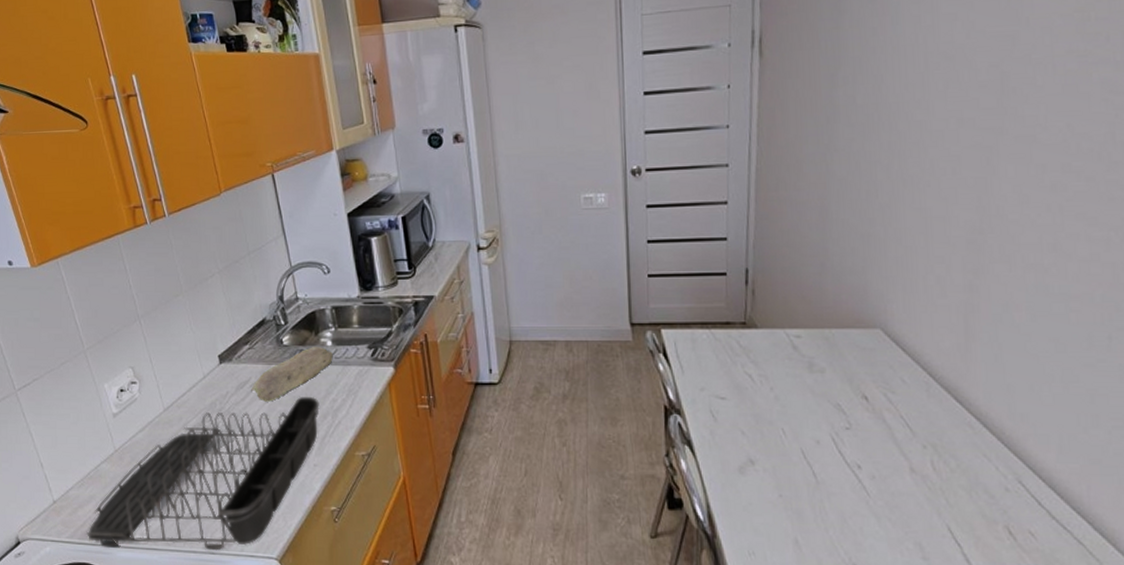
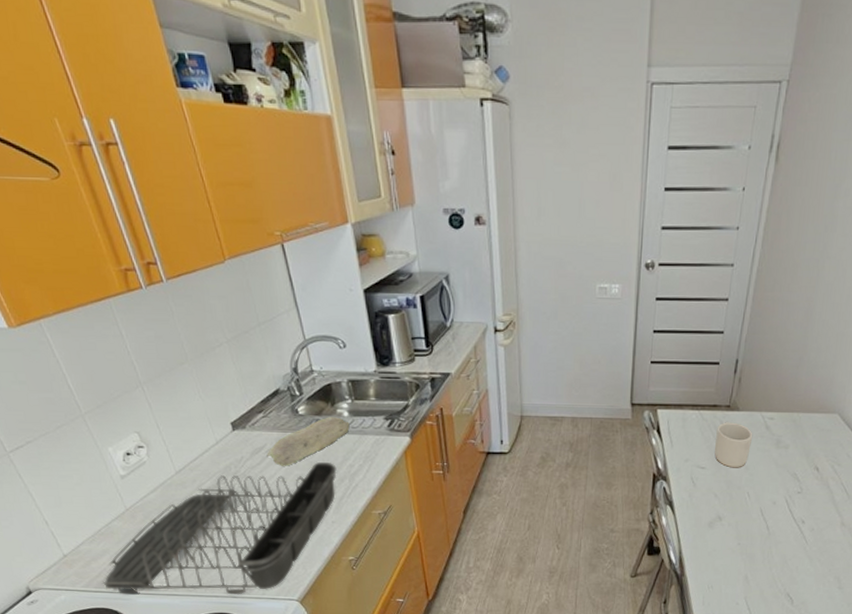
mug: none [733,341,779,398] -> present [714,421,753,468]

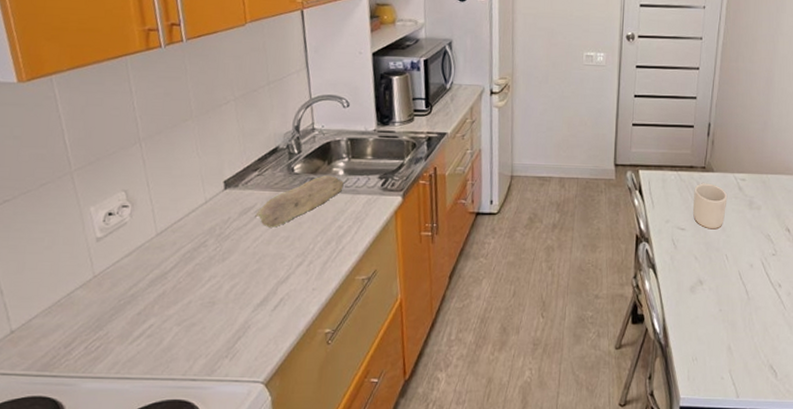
dish rack: present [103,462,337,595] -> none [47,223,325,379]

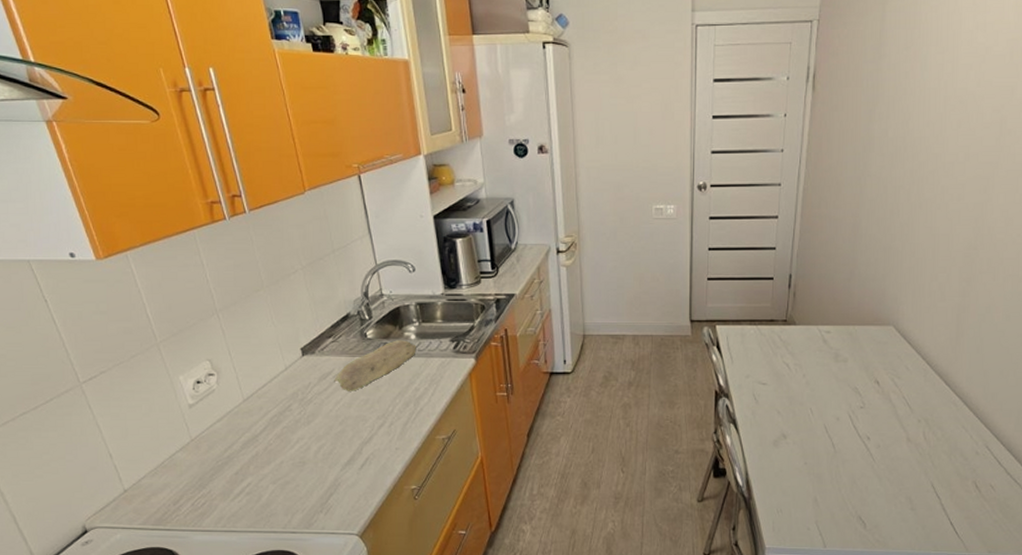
mug: present [693,182,728,230] -> none [775,335,811,383]

